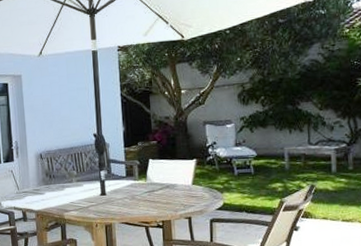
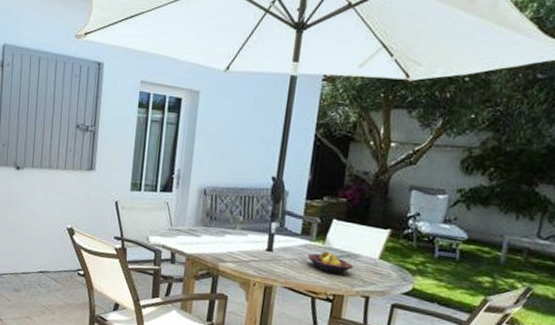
fruit bowl: none [134,186,174,204] -> present [307,251,354,275]

